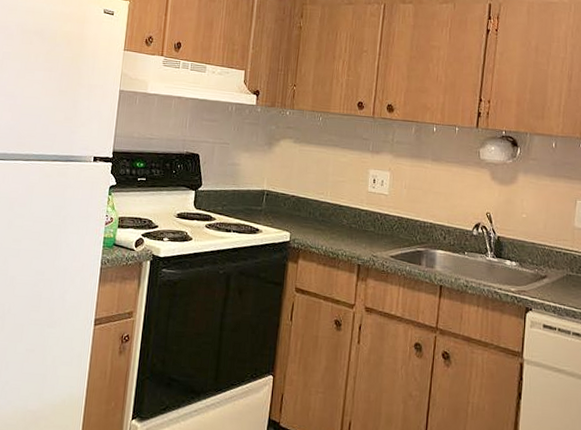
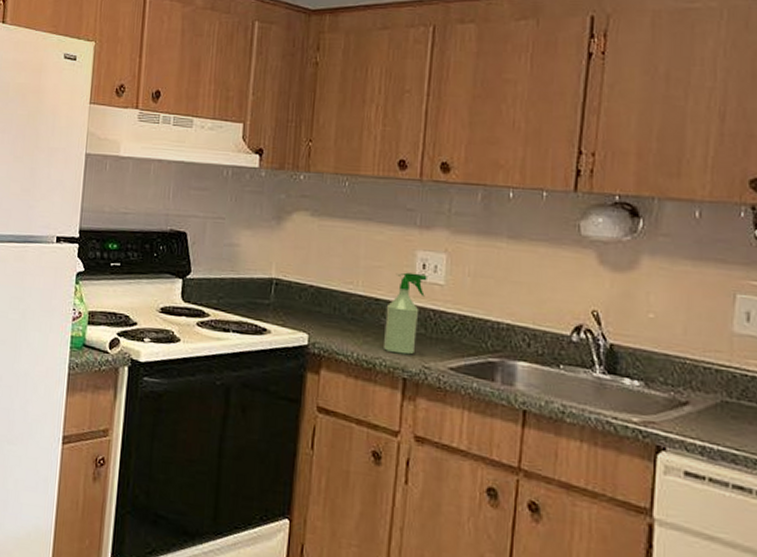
spray bottle: none [345,185,376,247] -> present [384,272,427,355]

